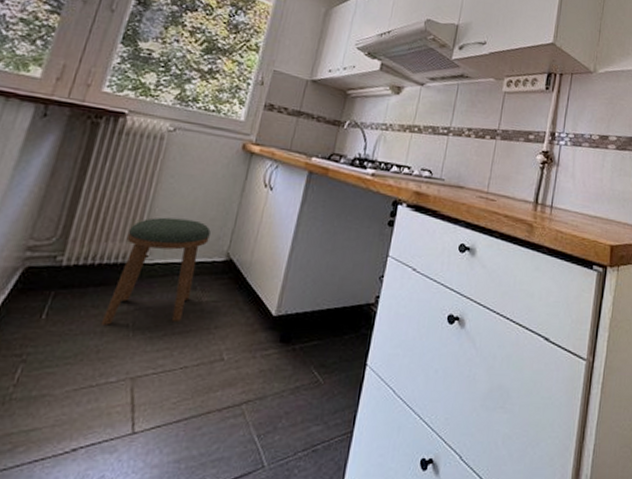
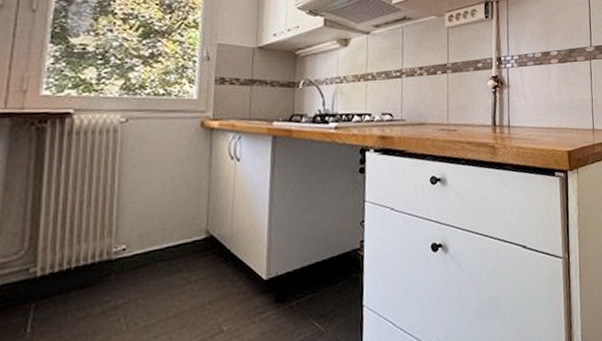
stool: present [100,217,211,325] -> none [90,205,185,326]

